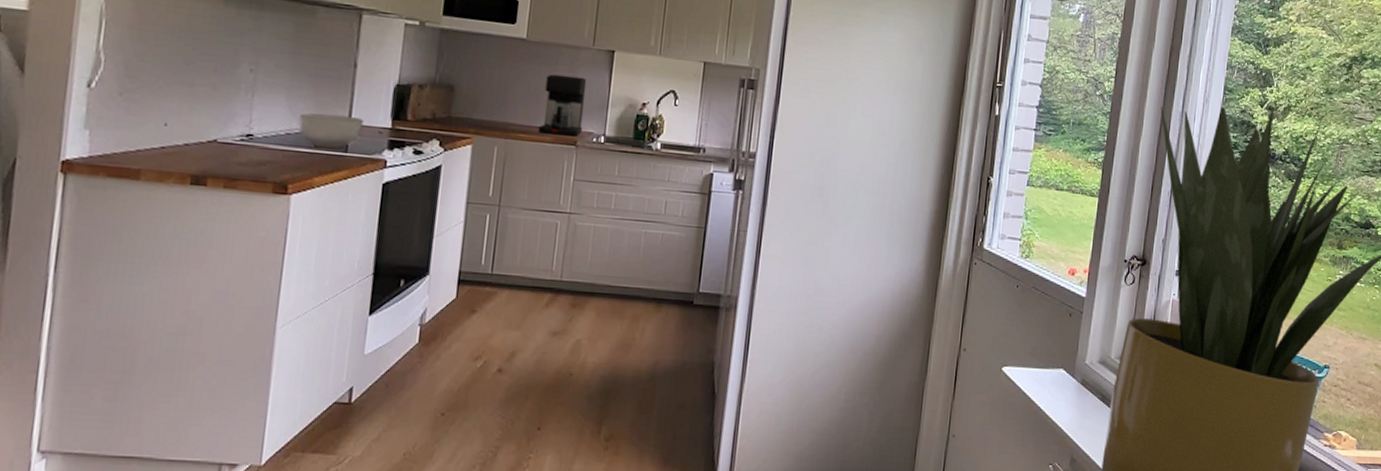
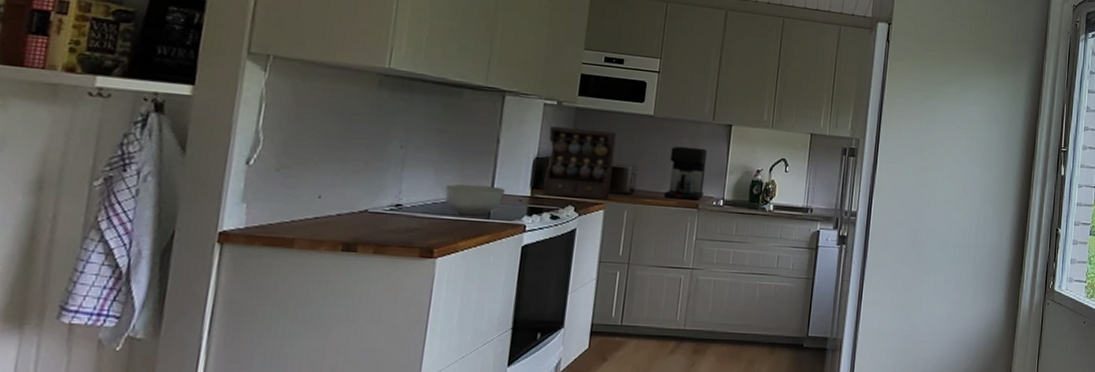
spice rack: none [404,48,485,133] -> present [542,125,616,199]
toaster: none [476,92,511,129] -> present [608,162,639,195]

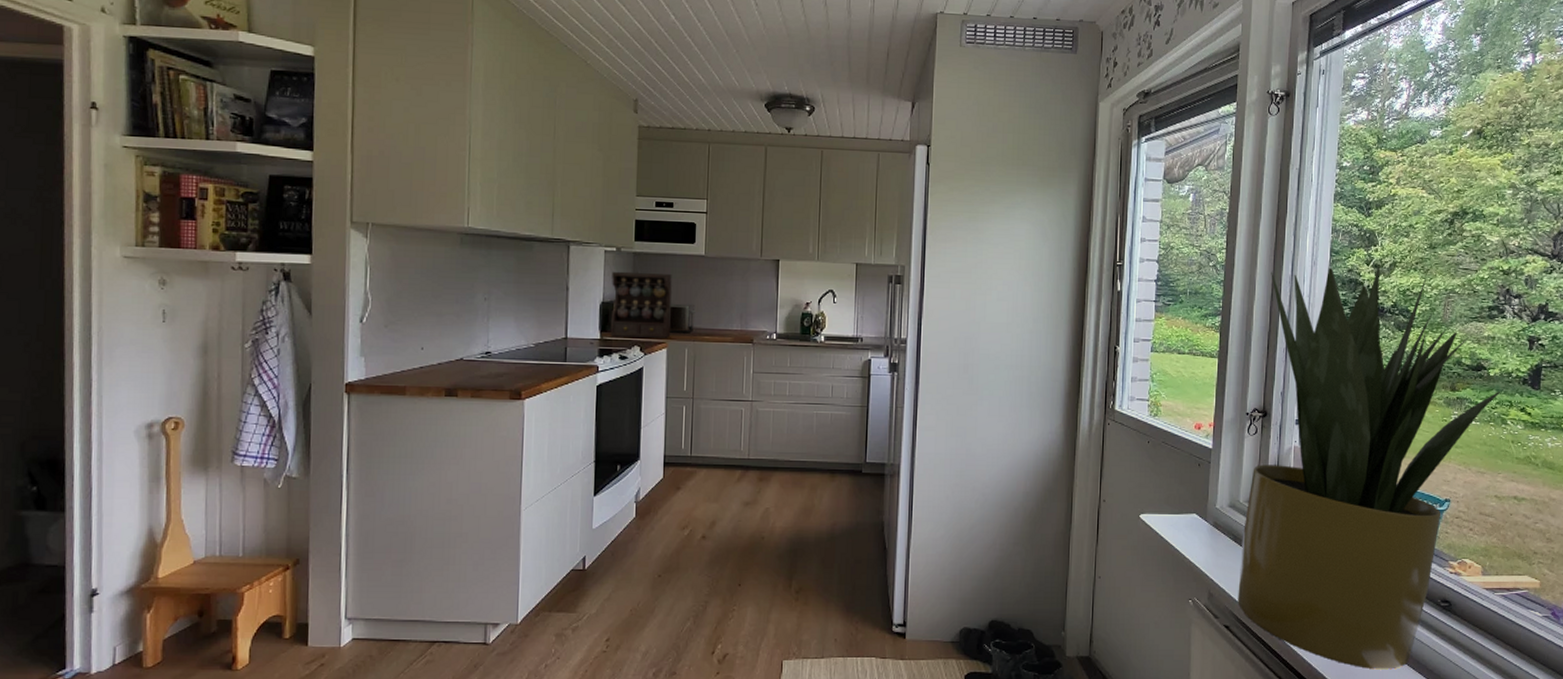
bowl: present [445,184,505,216] -> none [526,330,577,360]
coffee maker: present [664,146,708,201] -> none [721,283,758,335]

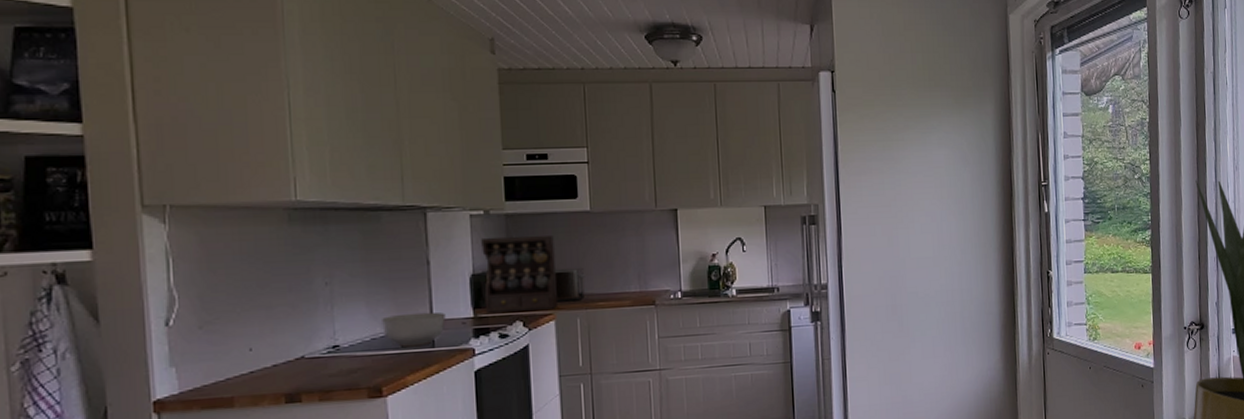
bowl: none [526,330,577,360] -> present [382,312,446,348]

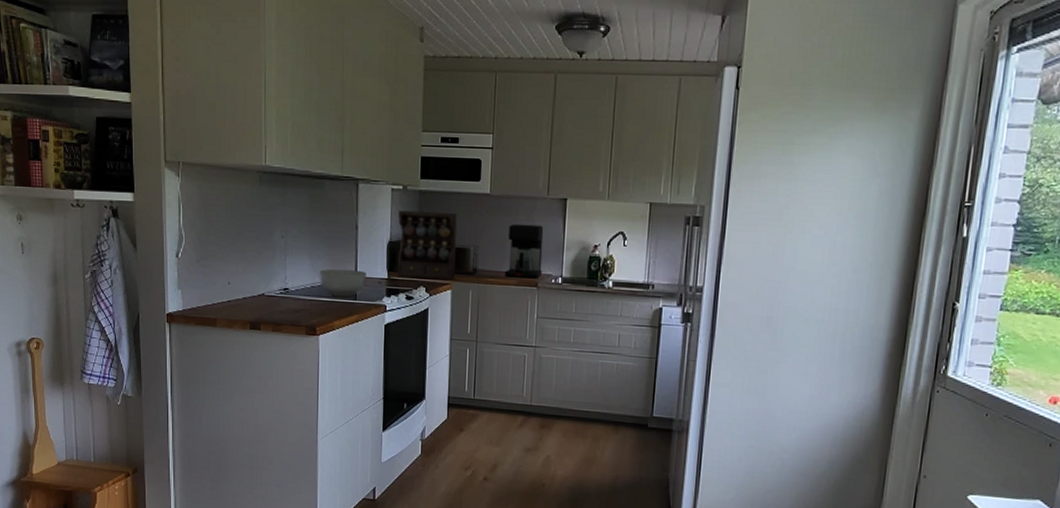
coffee maker: none [616,239,658,298] -> present [505,224,544,279]

